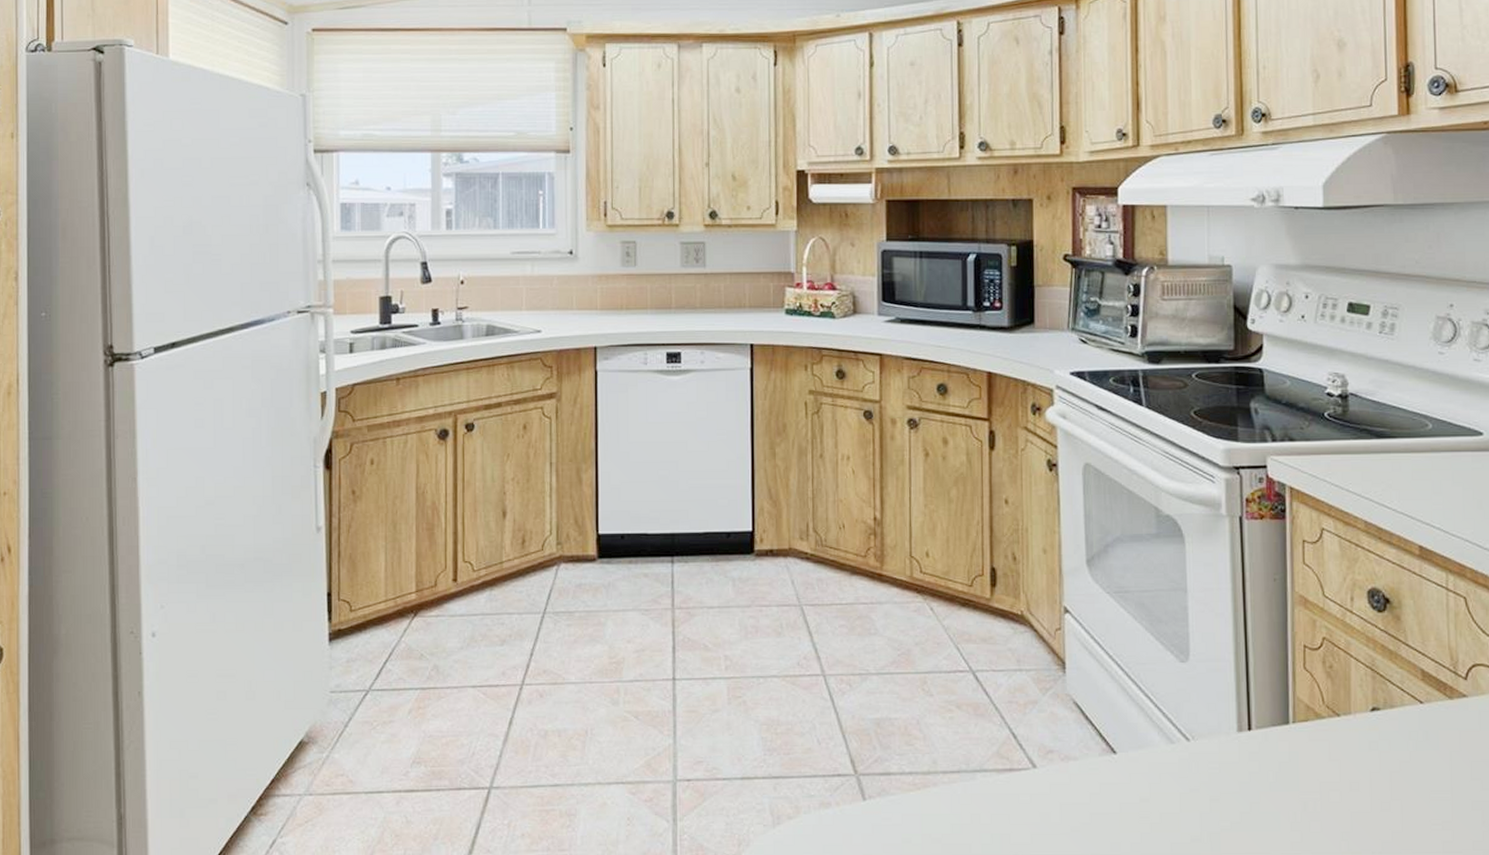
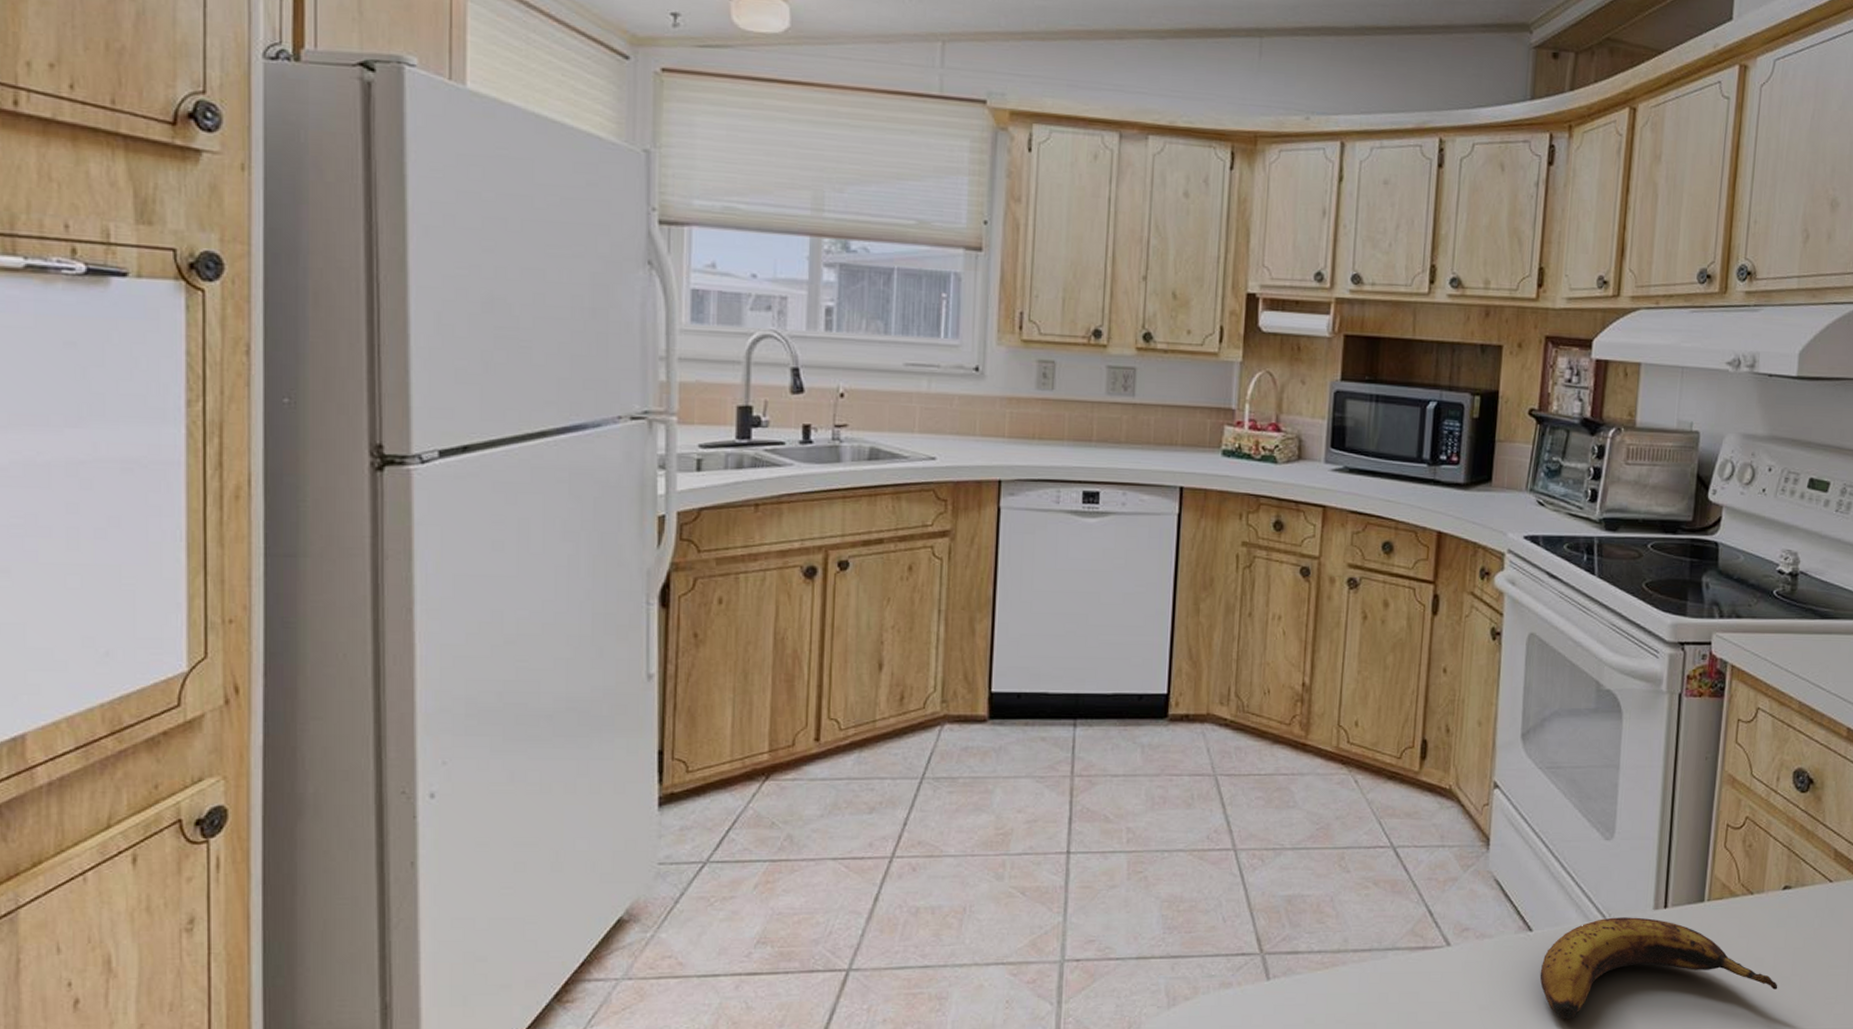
banana: none [1128,739,1378,844] -> present [1539,917,1778,1020]

